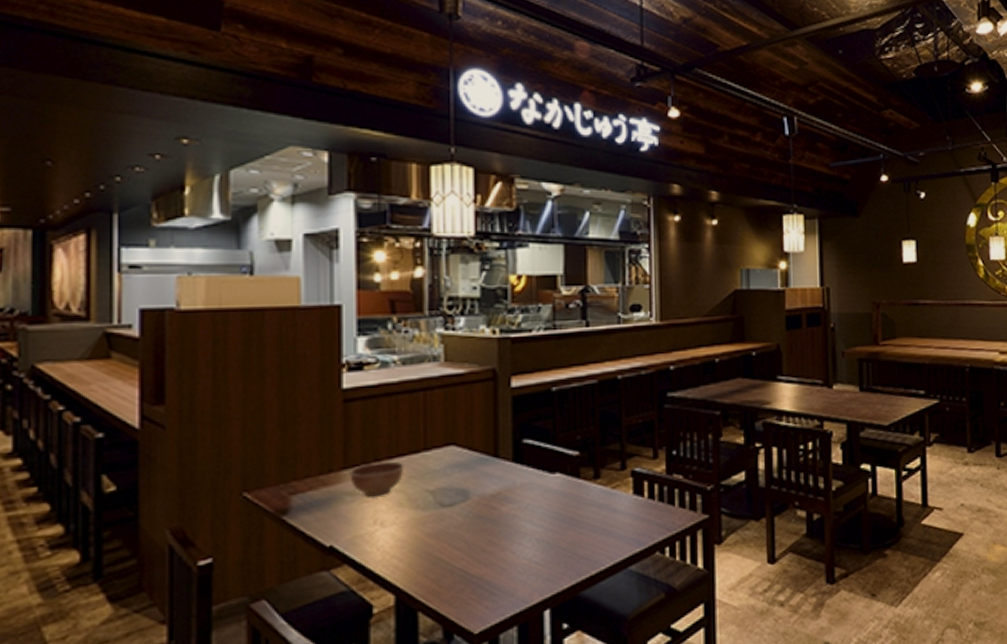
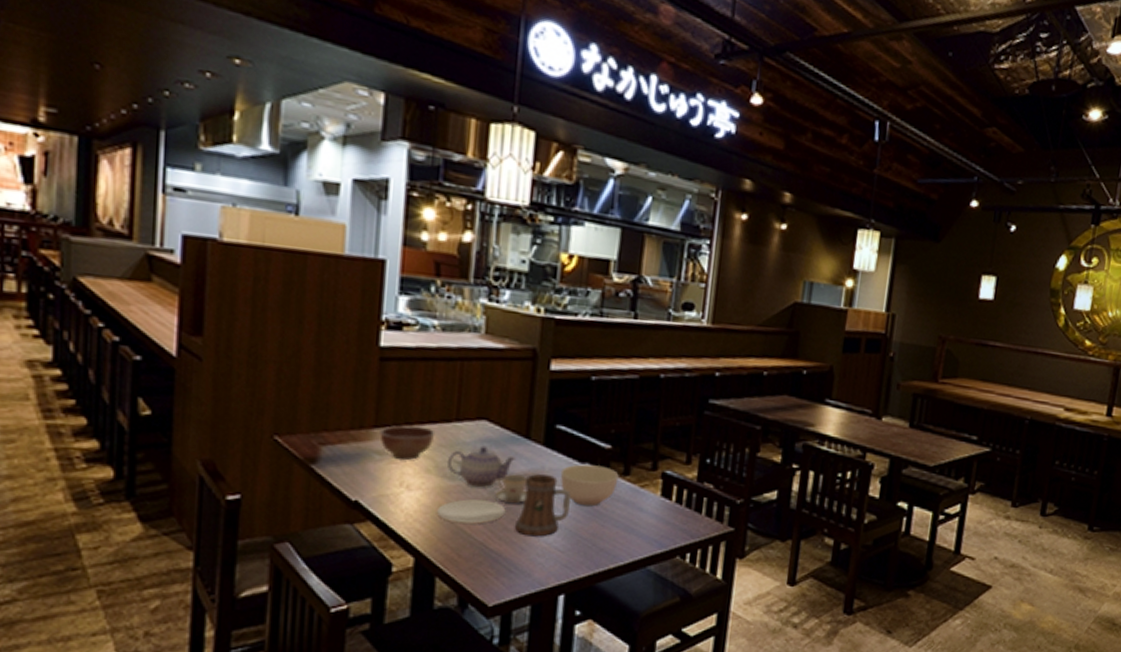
plate: none [412,525,482,554] -> present [436,499,506,525]
teapot: none [418,471,488,513] -> present [446,445,517,487]
teacup: none [469,494,501,525] -> present [494,474,527,504]
beer mug: none [492,489,545,555] -> present [514,473,571,537]
bowl: none [532,473,590,516] -> present [560,464,619,507]

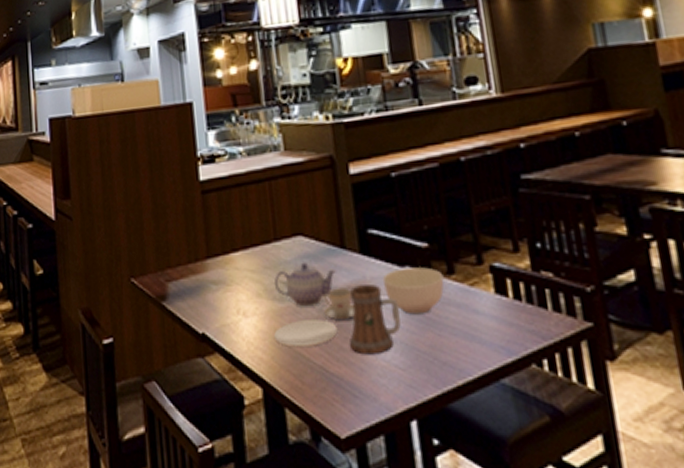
soup bowl: present [379,424,436,460] -> none [212,251,259,288]

